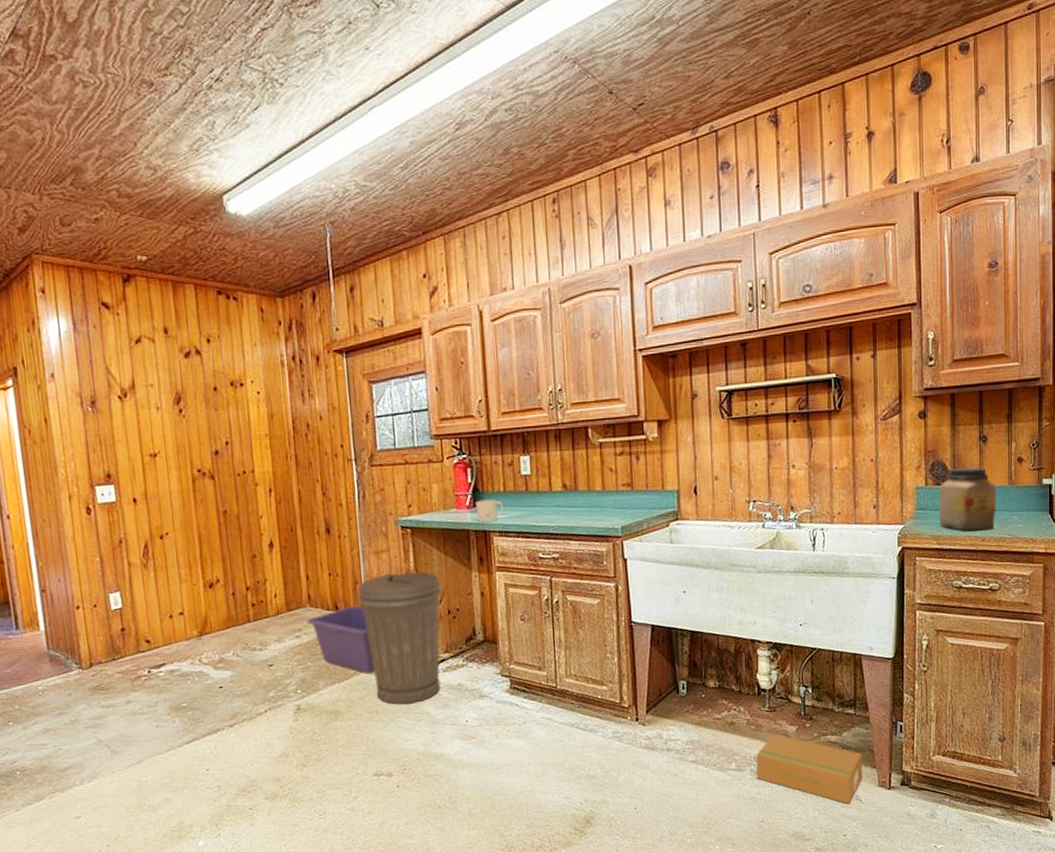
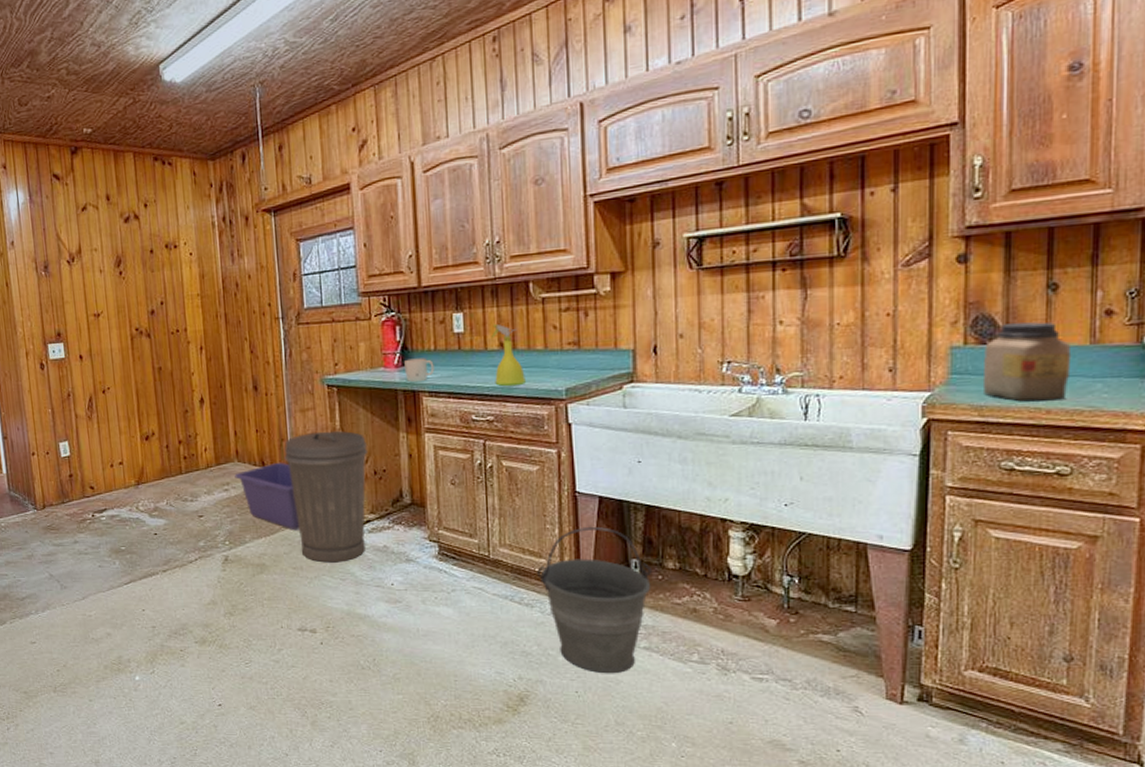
spray bottle: none [555,466,587,526] -> present [491,323,526,387]
bucket: none [599,653,697,789] -> present [537,526,653,673]
box: present [756,733,863,805] -> none [724,625,865,716]

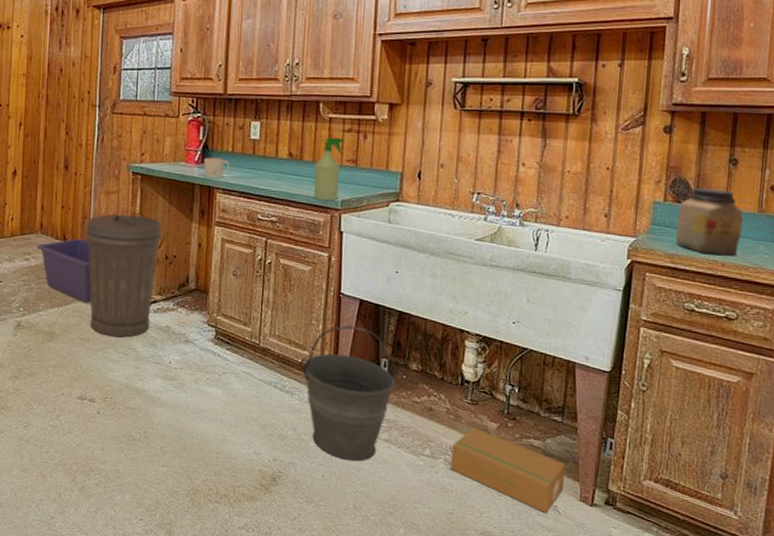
spray bottle: present [491,323,526,387] -> none [281,135,308,193]
spray bottle: none [530,318,564,392] -> present [314,137,346,202]
box: none [724,625,865,716] -> present [450,426,566,514]

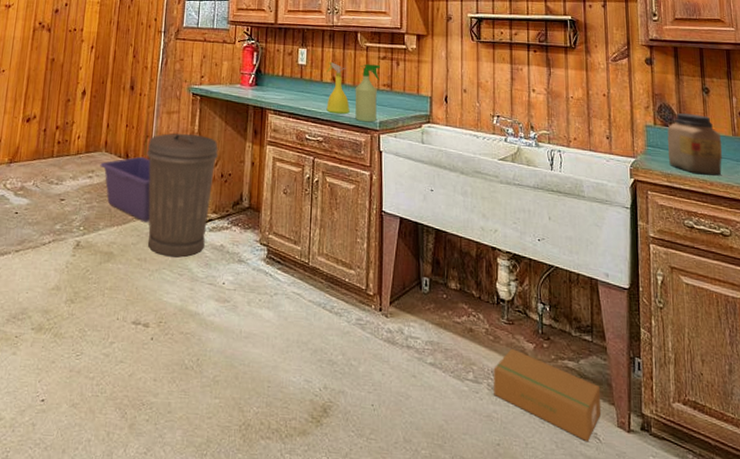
mug: present [203,157,230,180] -> none [257,80,280,101]
spray bottle: none [281,135,308,193] -> present [326,61,350,115]
bucket: present [300,325,399,461] -> none [347,243,439,388]

